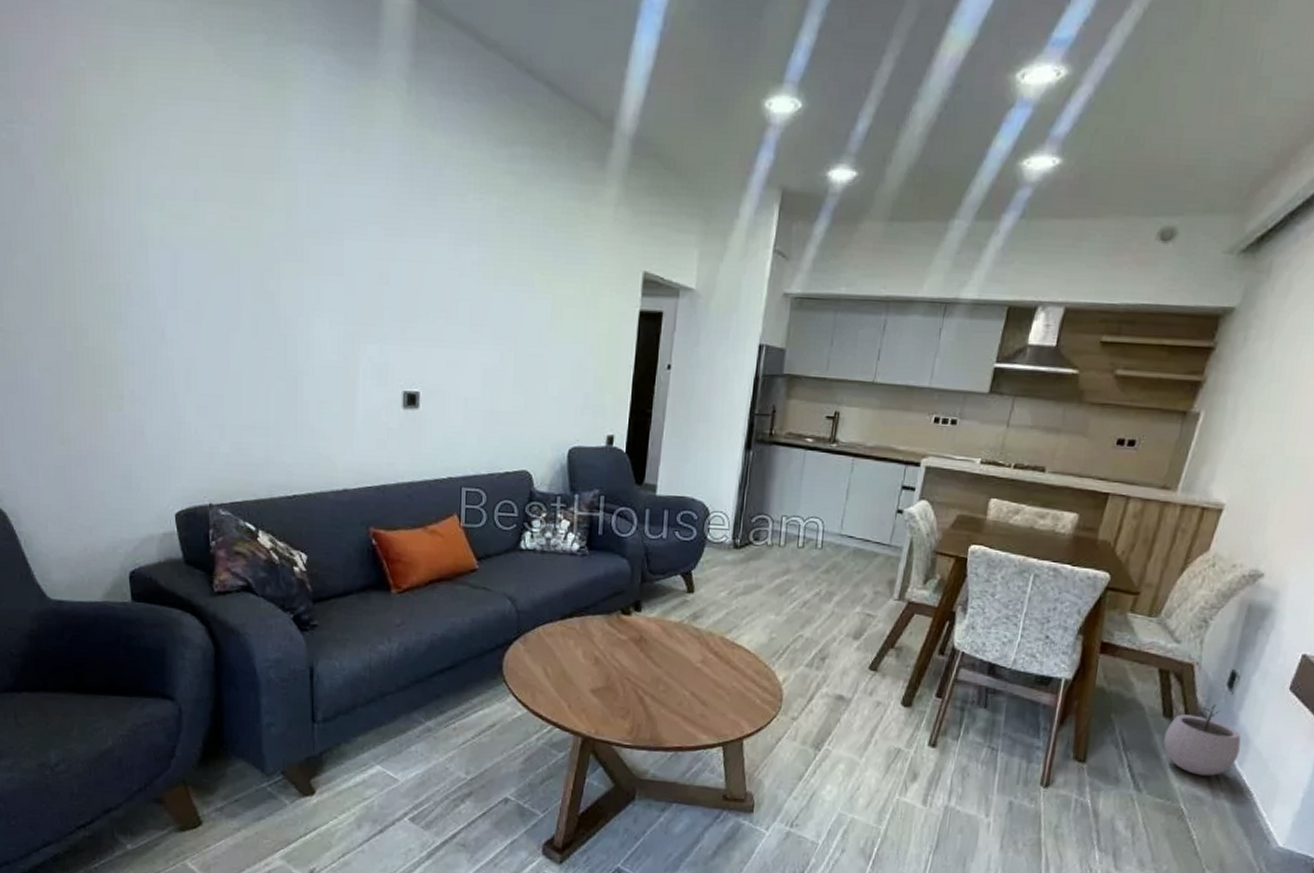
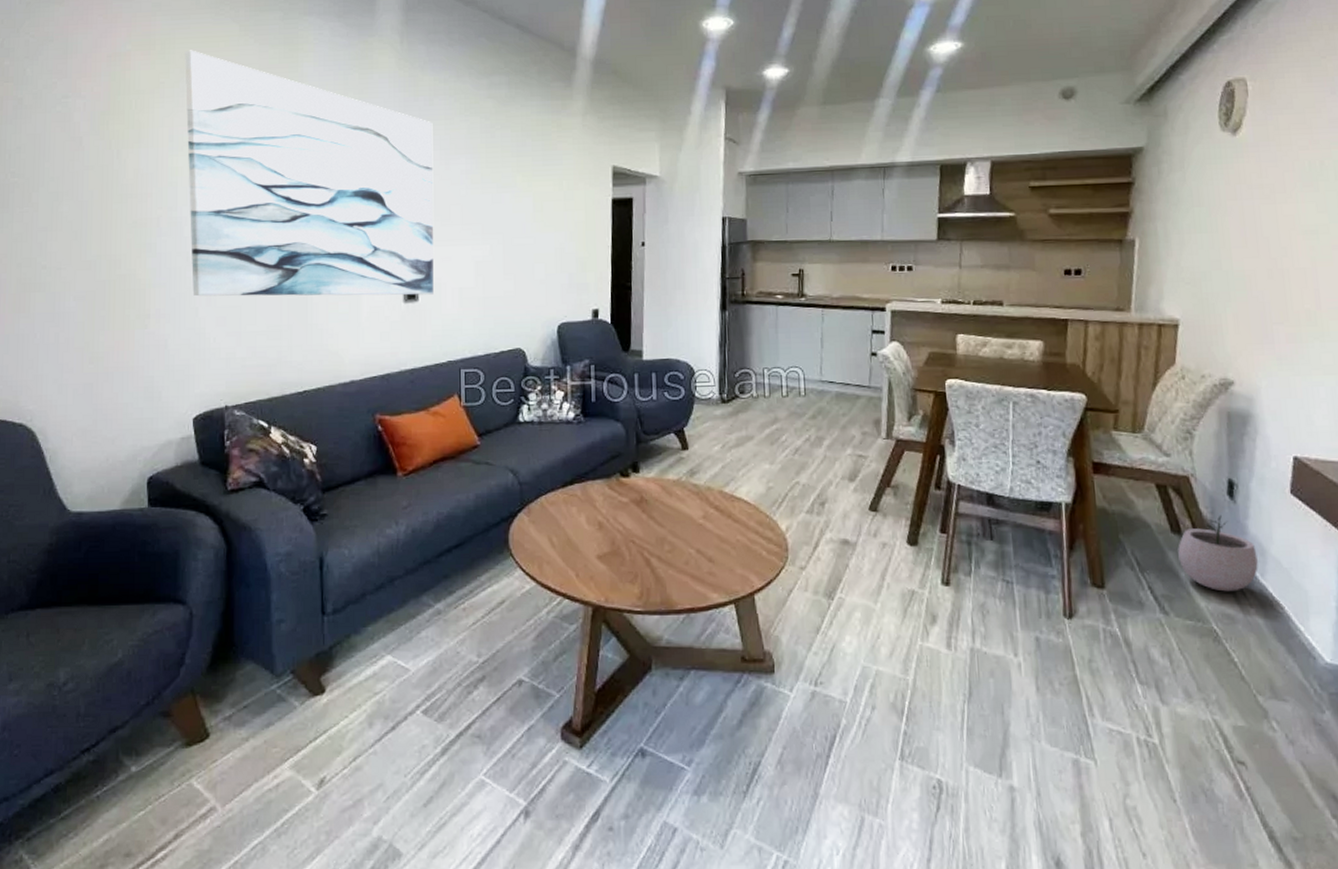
wall art: none [150,74,442,403] -> present [185,50,434,297]

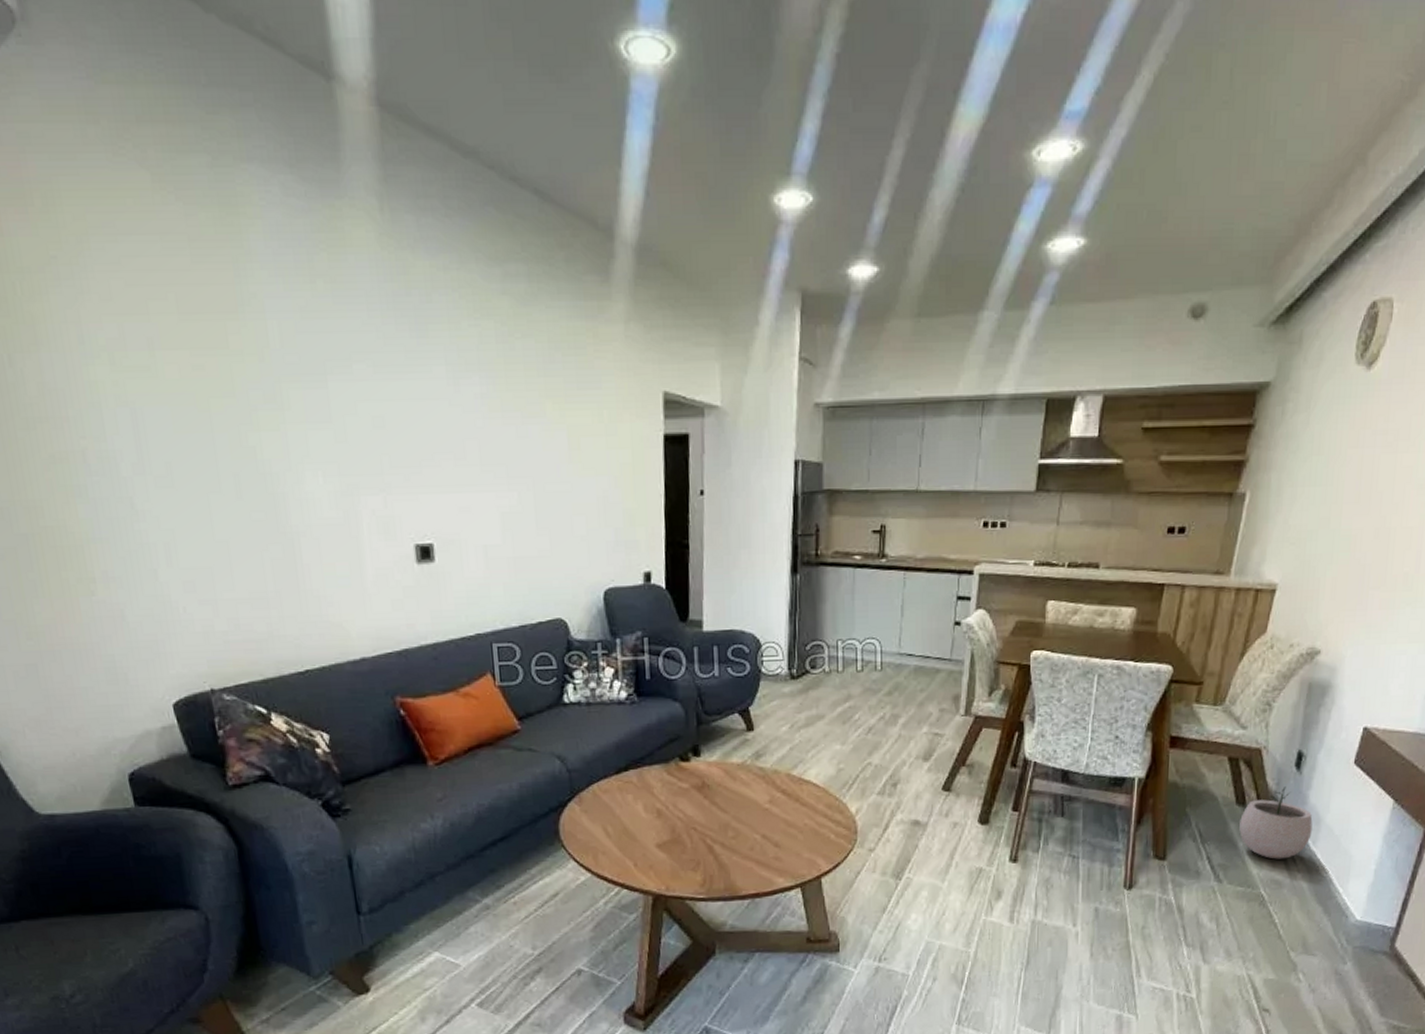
wall art: present [185,50,434,297] -> none [78,208,453,555]

